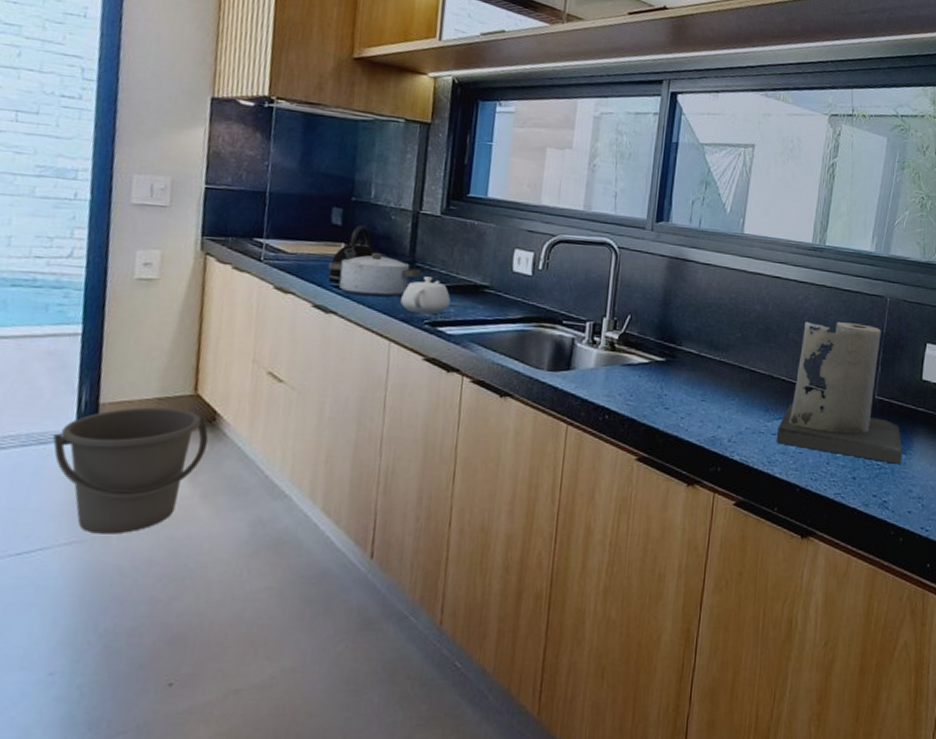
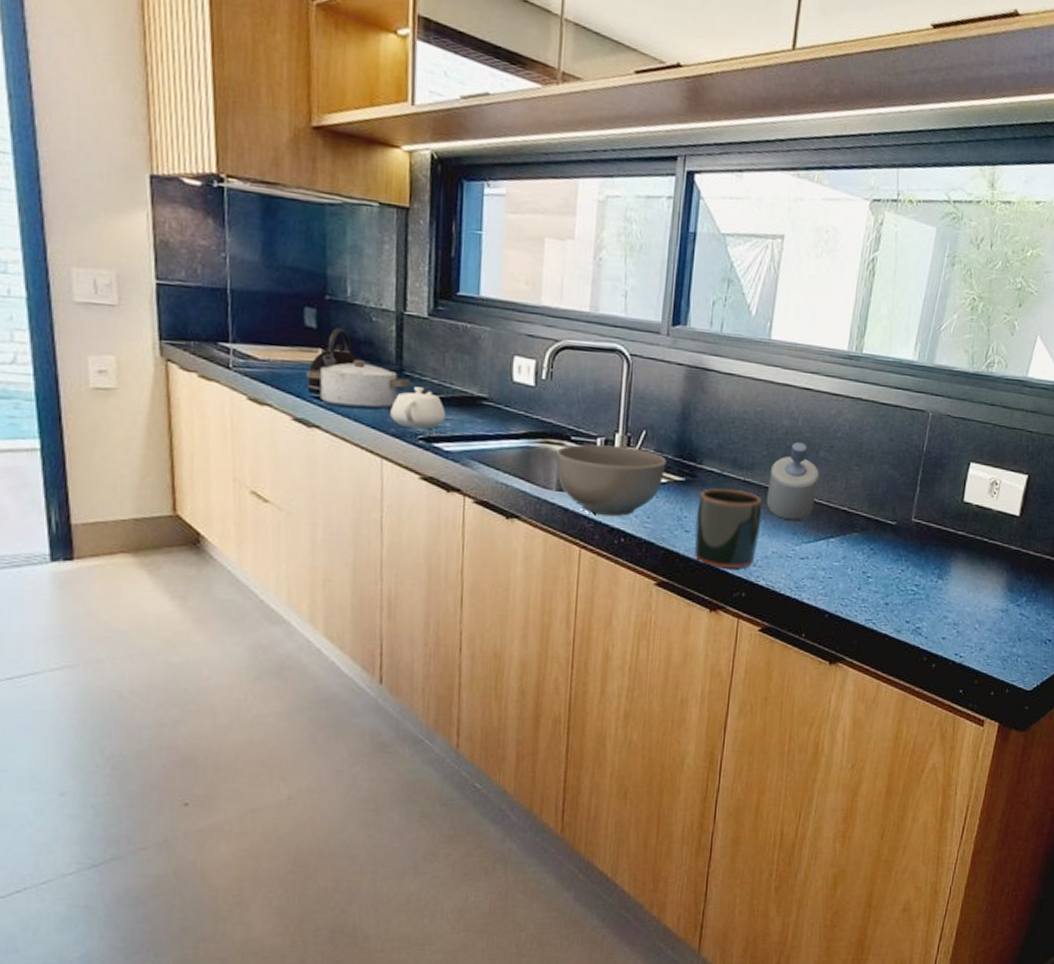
bucket: present [53,407,208,534] -> none [27,528,195,659]
bowl: none [548,327,649,394] -> present [555,444,667,516]
mug: none [673,367,736,445] -> present [694,487,762,569]
soap dispenser: none [740,325,790,398] -> present [766,442,820,521]
paper towel roll: present [776,322,903,464] -> none [804,439,940,590]

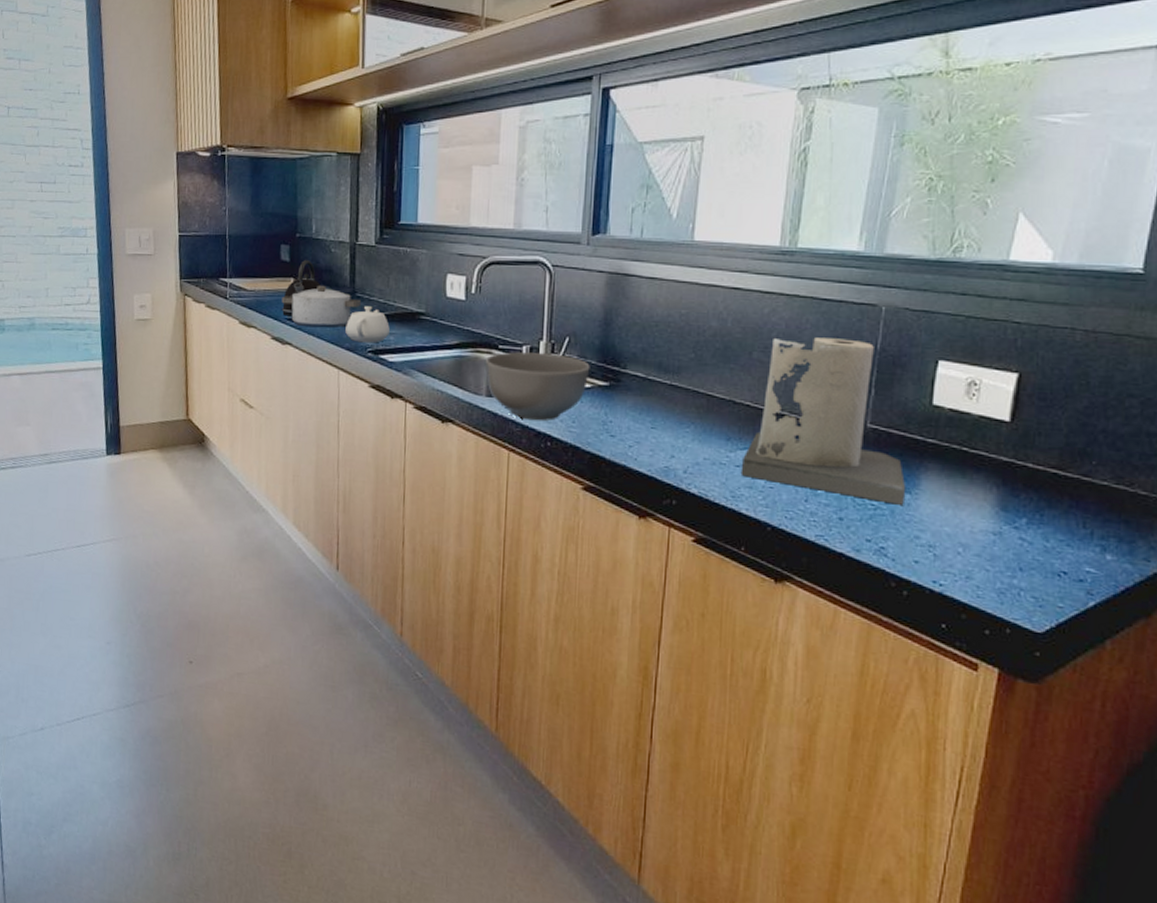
mug: present [694,487,762,569] -> none [620,392,691,475]
soap dispenser: present [766,442,820,521] -> none [695,344,755,426]
paper towel roll: none [804,439,940,590] -> present [740,337,906,505]

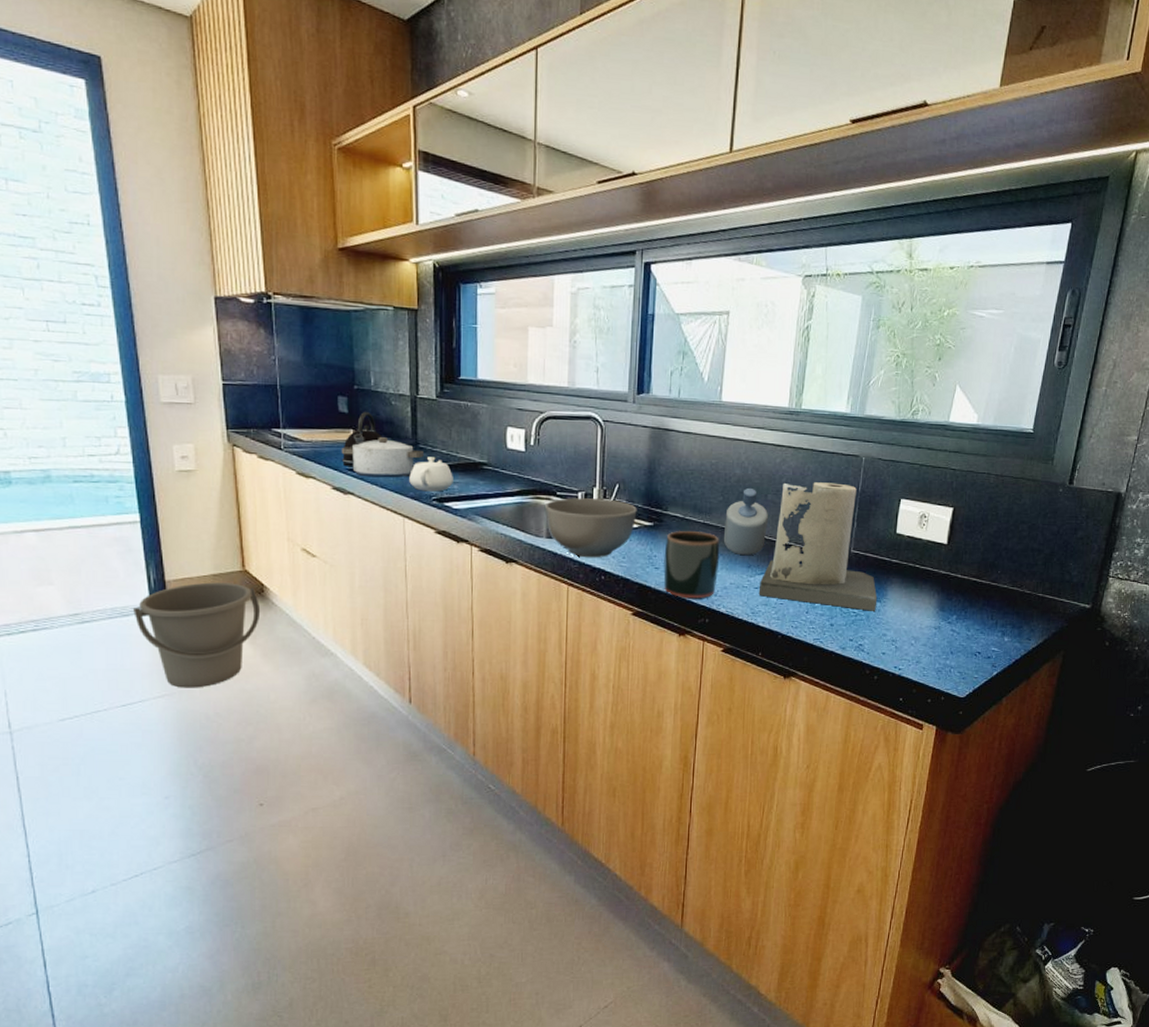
bucket: none [92,429,201,535] -> present [133,582,261,688]
mug: none [620,392,691,475] -> present [663,530,720,599]
soap dispenser: none [695,344,755,426] -> present [723,488,769,556]

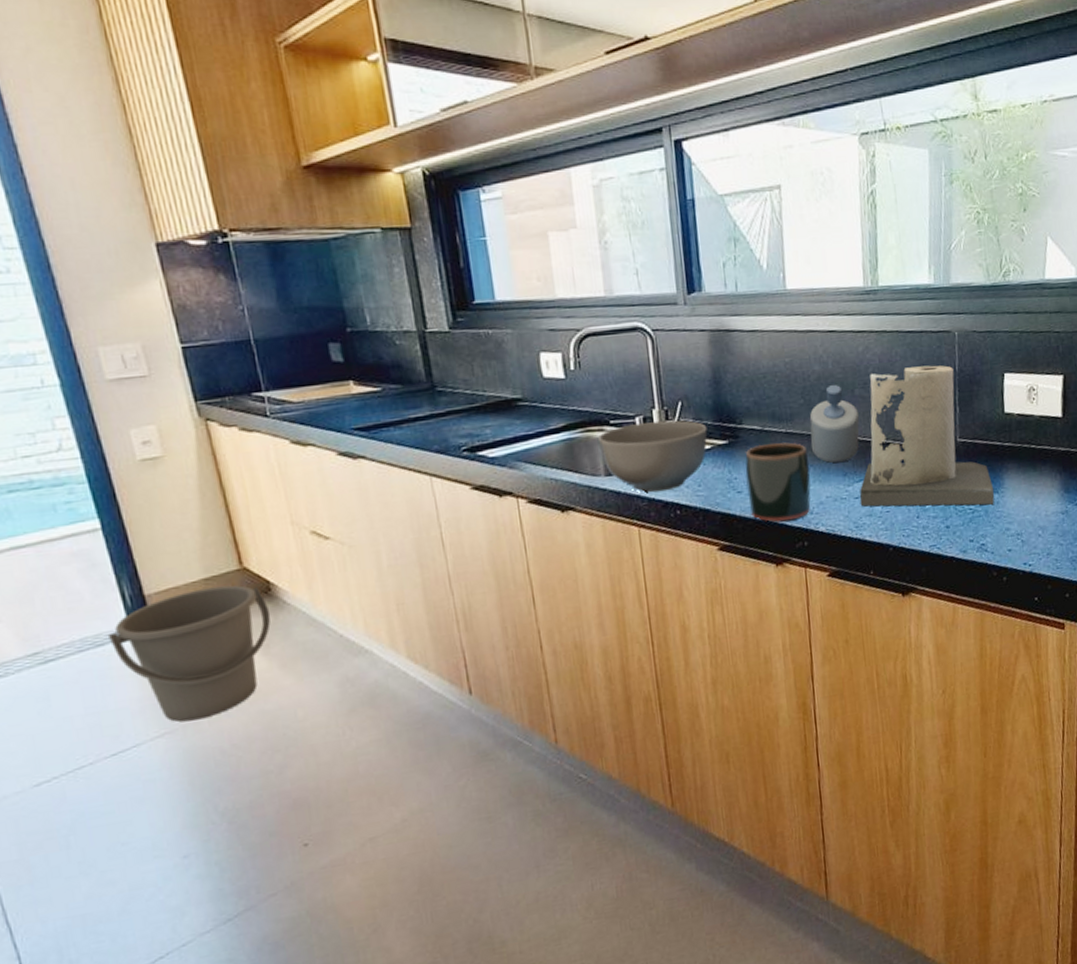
cooking pot: present [341,436,423,478] -> none [341,383,444,436]
kettle: present [342,411,382,467] -> none [344,356,390,427]
teapot: present [409,457,453,492] -> none [430,400,485,443]

